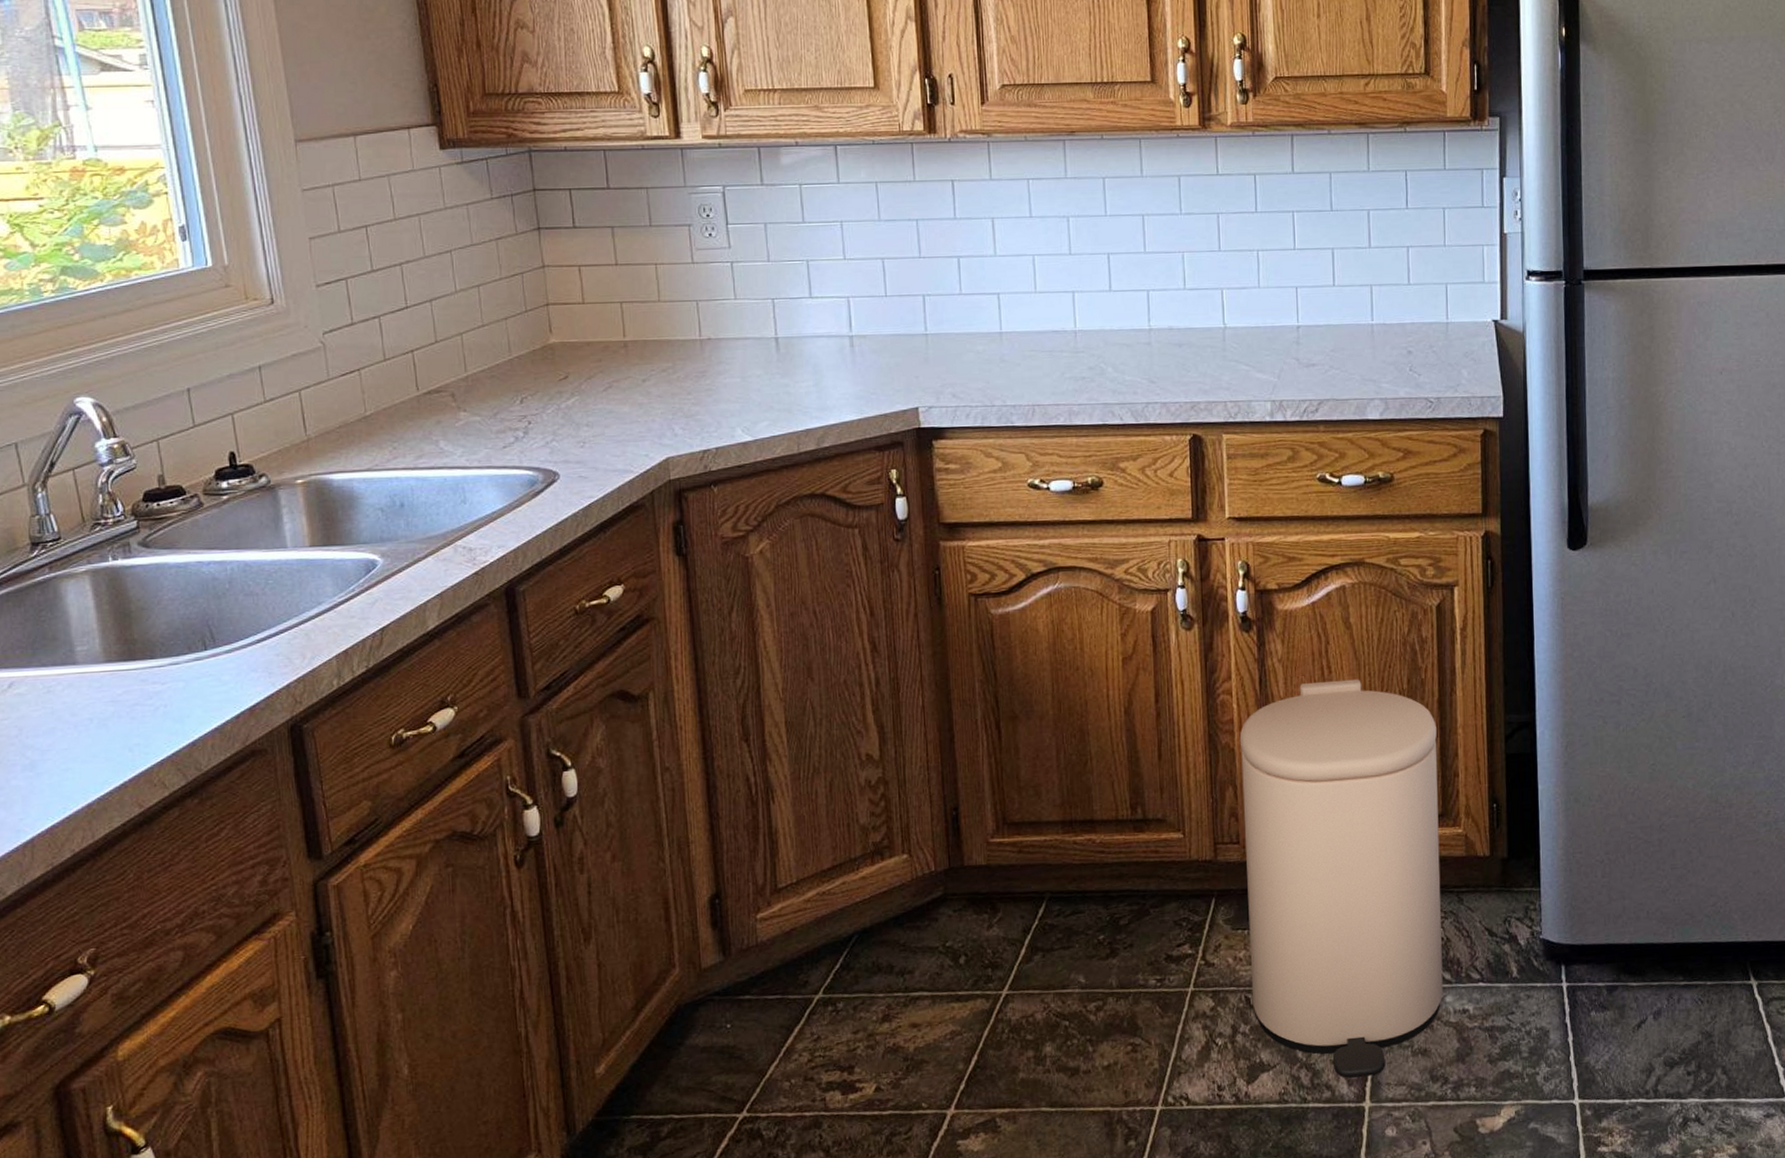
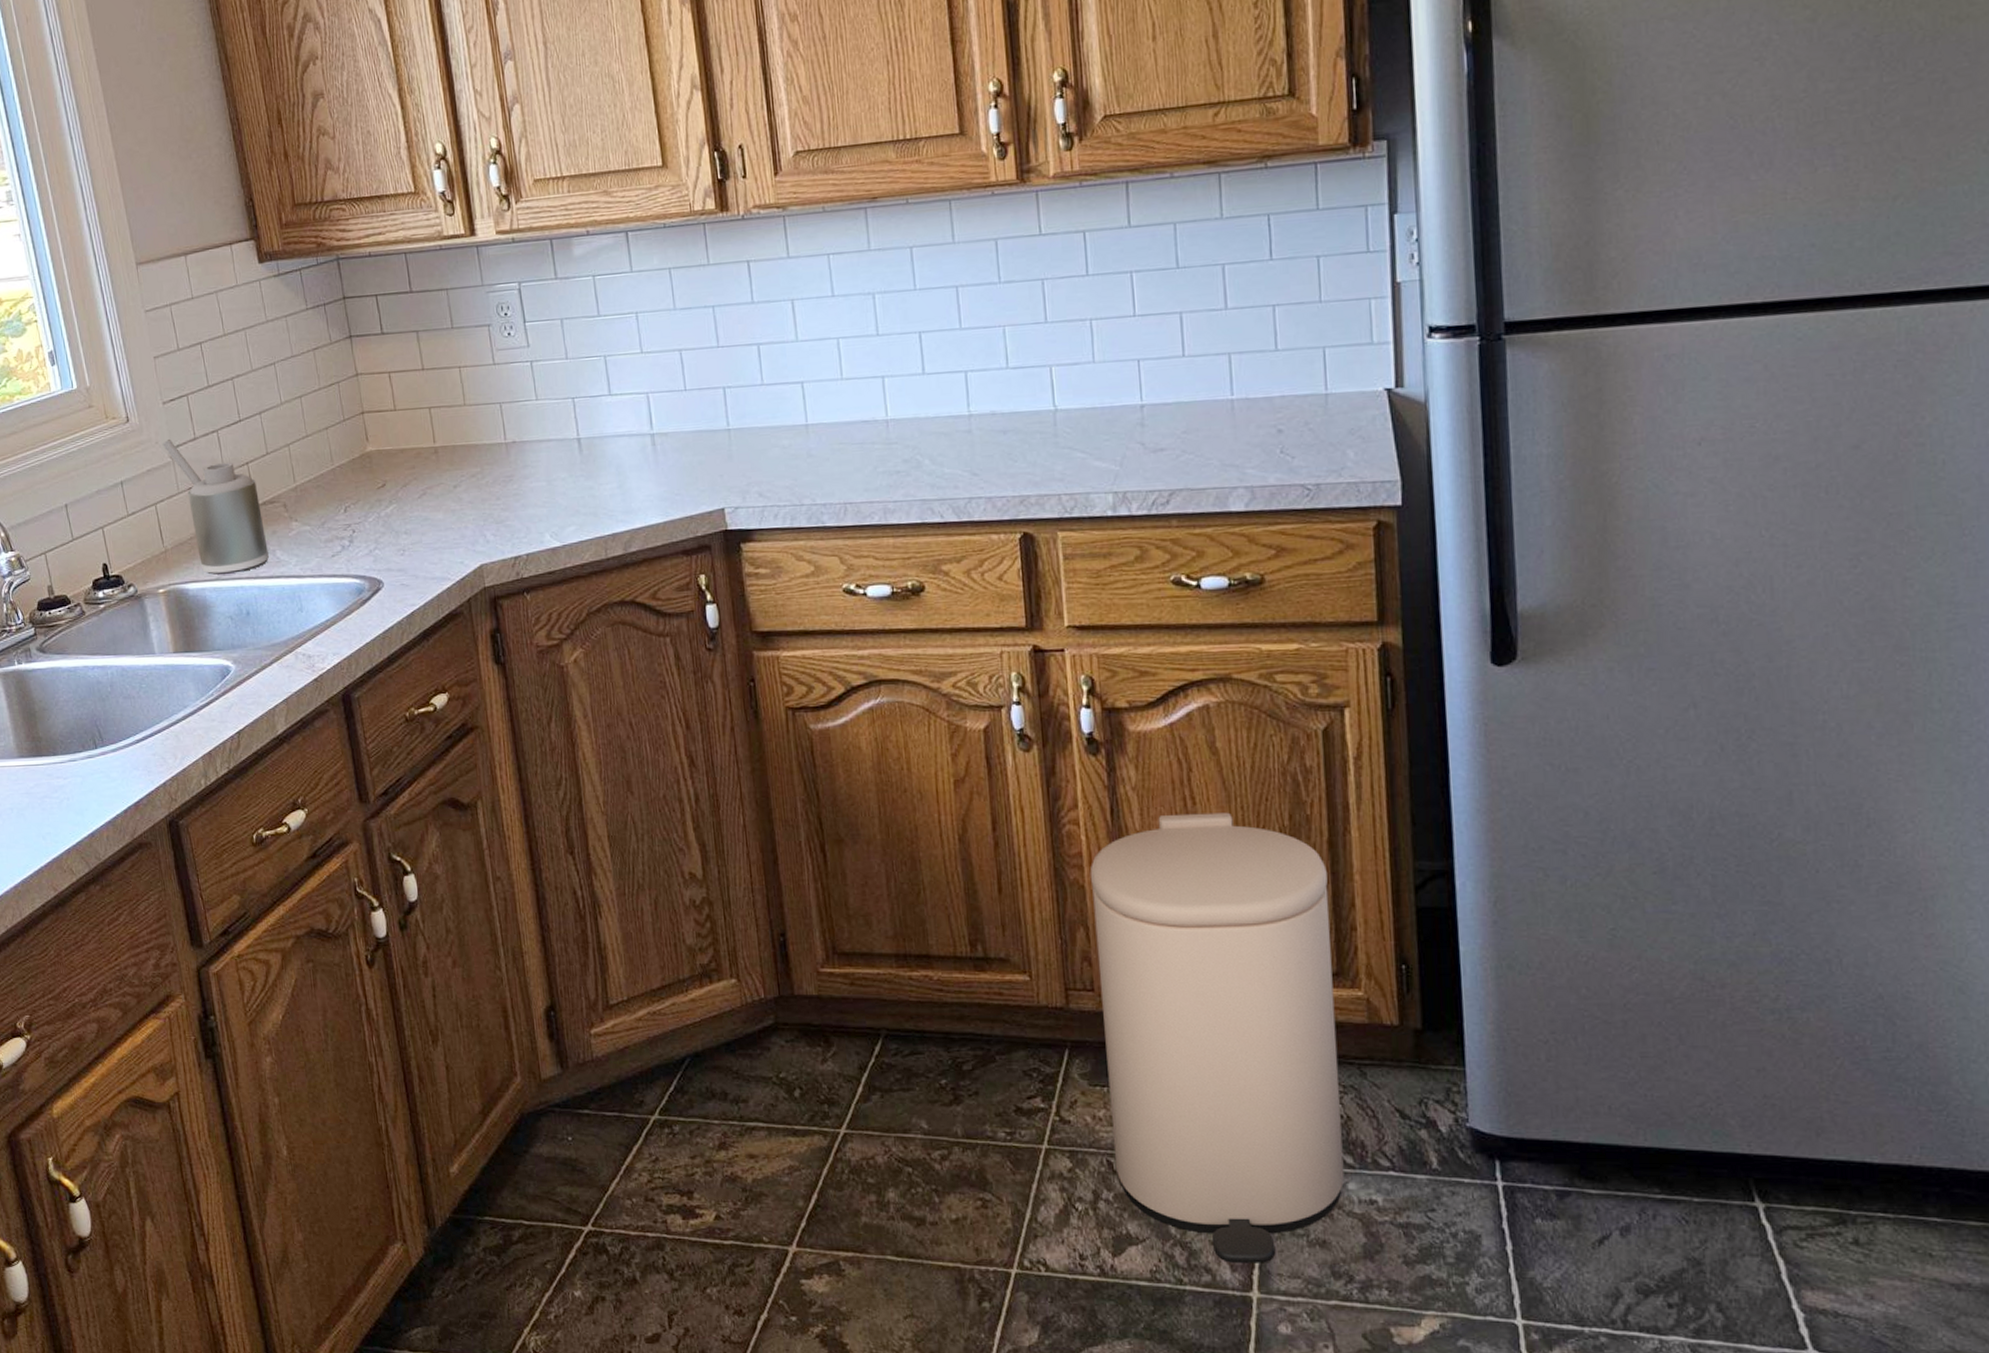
soap dispenser: none [312,324,431,465] -> present [162,440,269,575]

